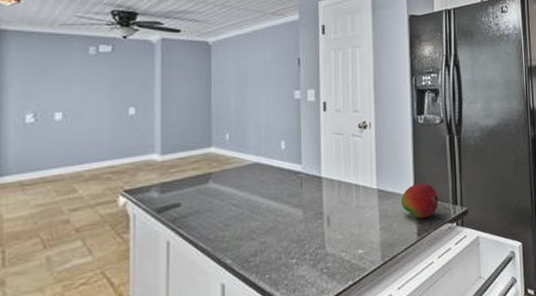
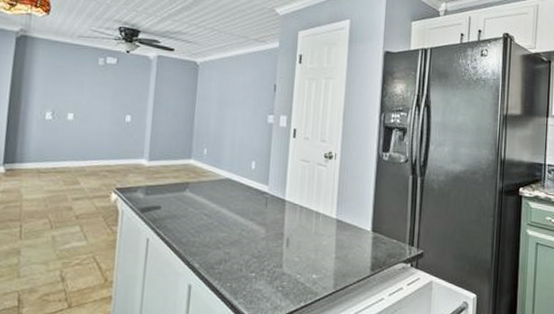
fruit: present [401,183,439,219] -> none [358,219,396,255]

